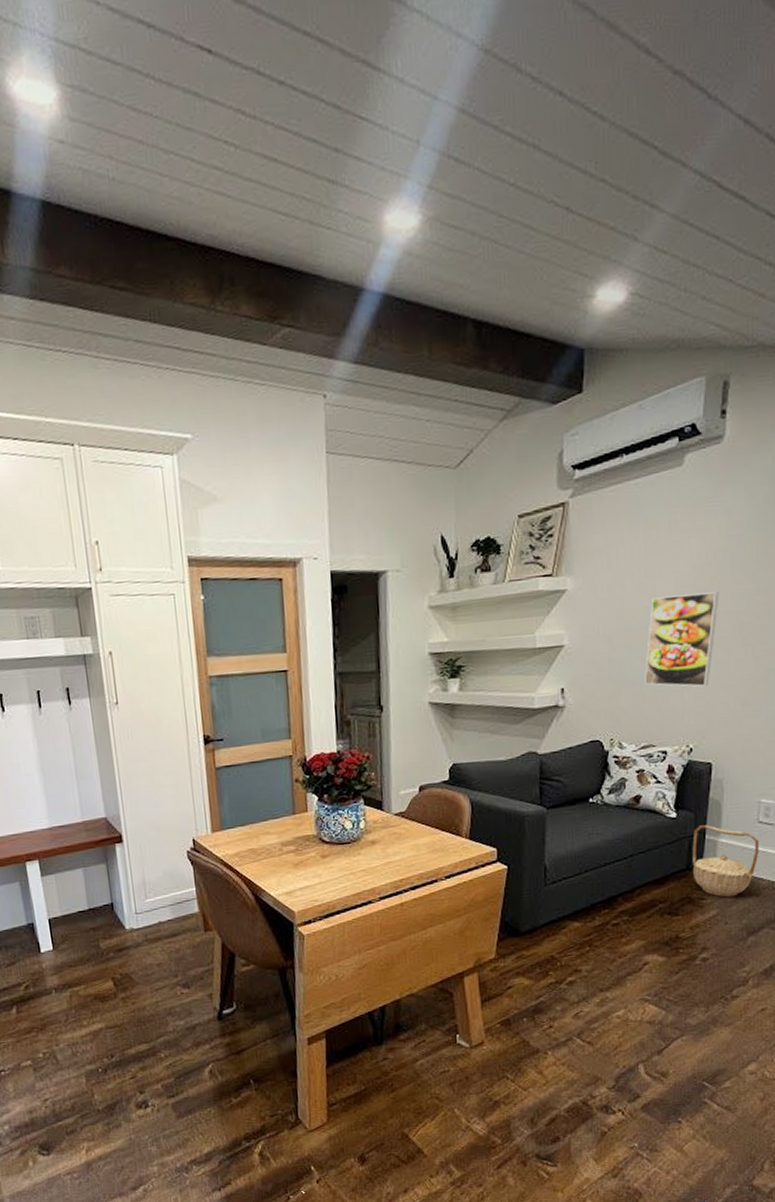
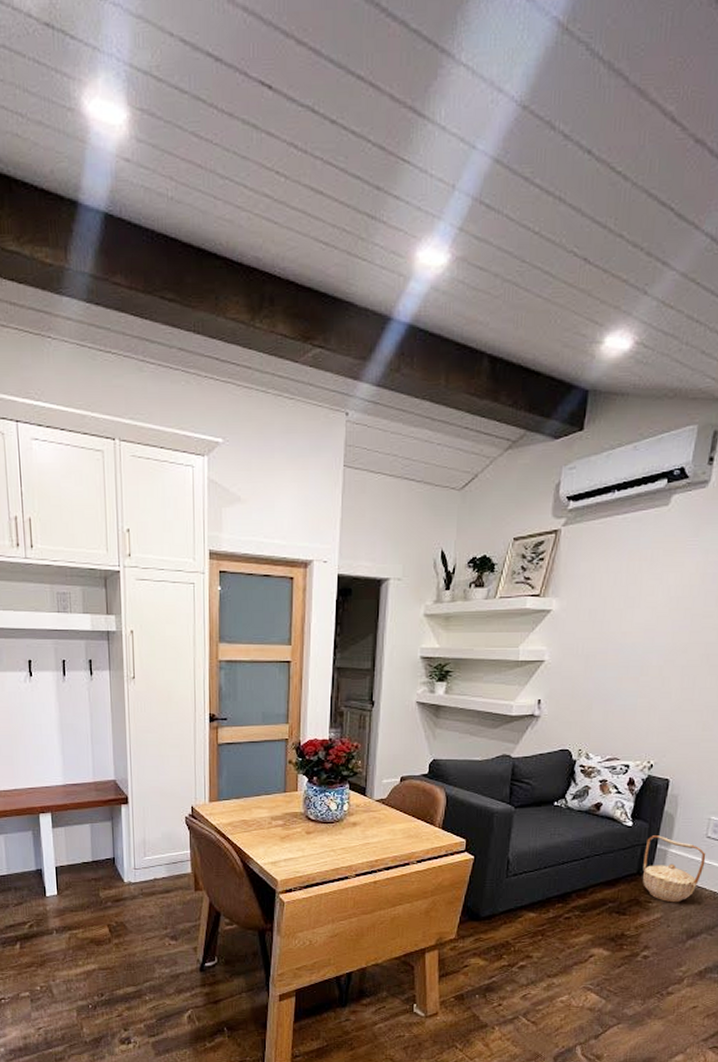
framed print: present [645,591,720,687] -> none [615,624,692,710]

